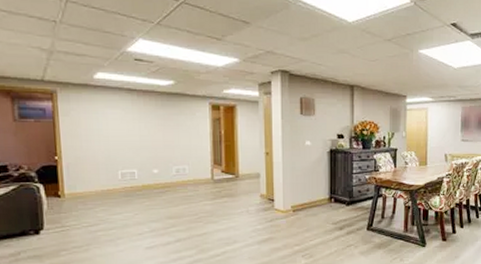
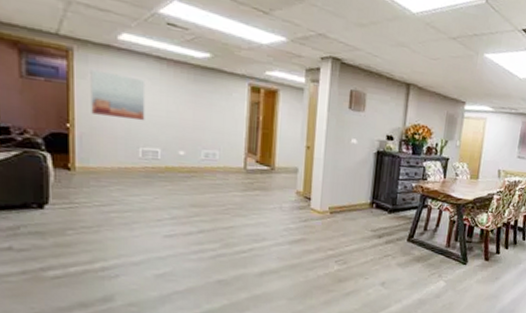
wall art: none [72,107,122,147] -> present [90,69,146,121]

